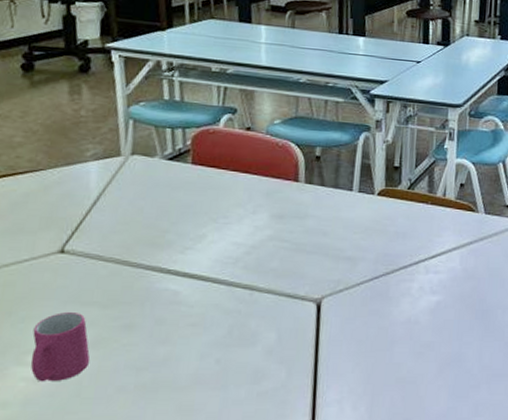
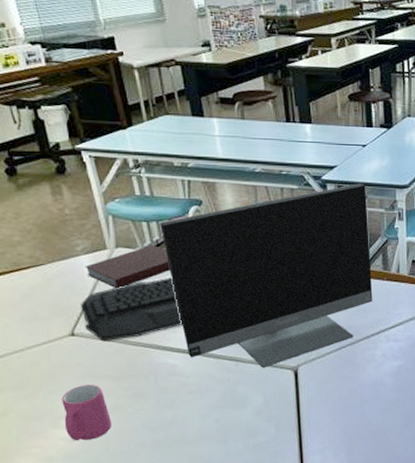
keyboard: none [77,190,195,261] -> present [80,277,183,342]
notebook: none [91,154,191,200] -> present [85,245,171,288]
monitor: none [185,100,417,299] -> present [160,183,373,368]

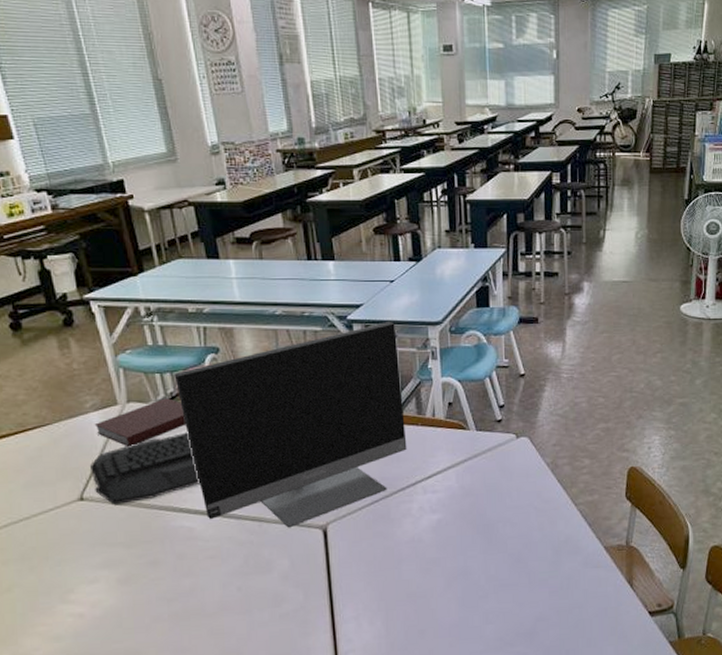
mug: present [61,384,112,441] -> none [70,552,125,617]

